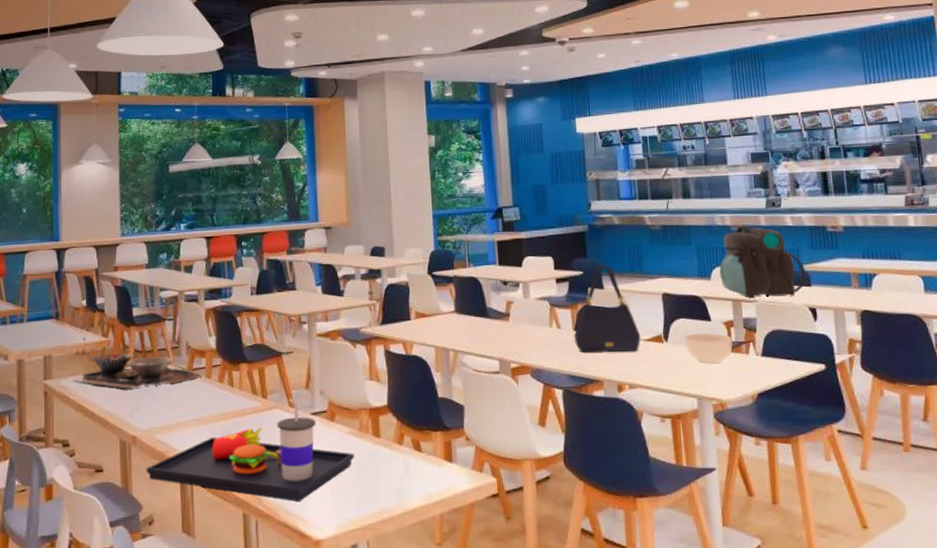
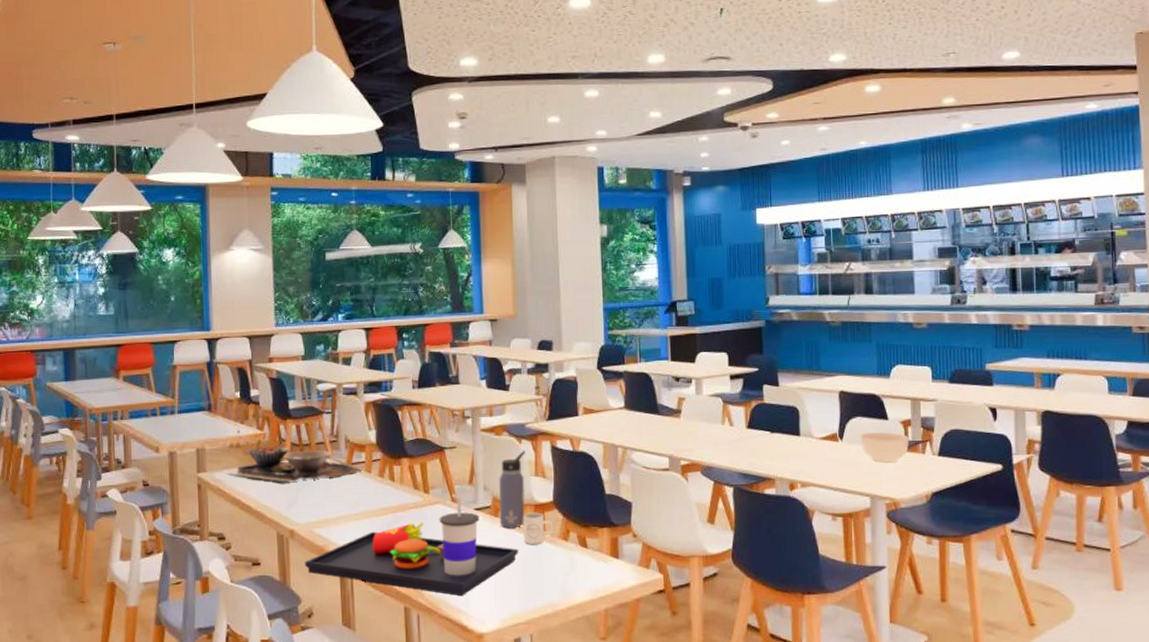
water bottle: none [334,355,360,433] -> present [498,451,525,529]
mug: none [358,416,389,449] -> present [523,512,554,544]
handbag: present [573,264,641,353] -> none [746,361,816,451]
backpack: present [719,225,806,299] -> none [899,322,988,398]

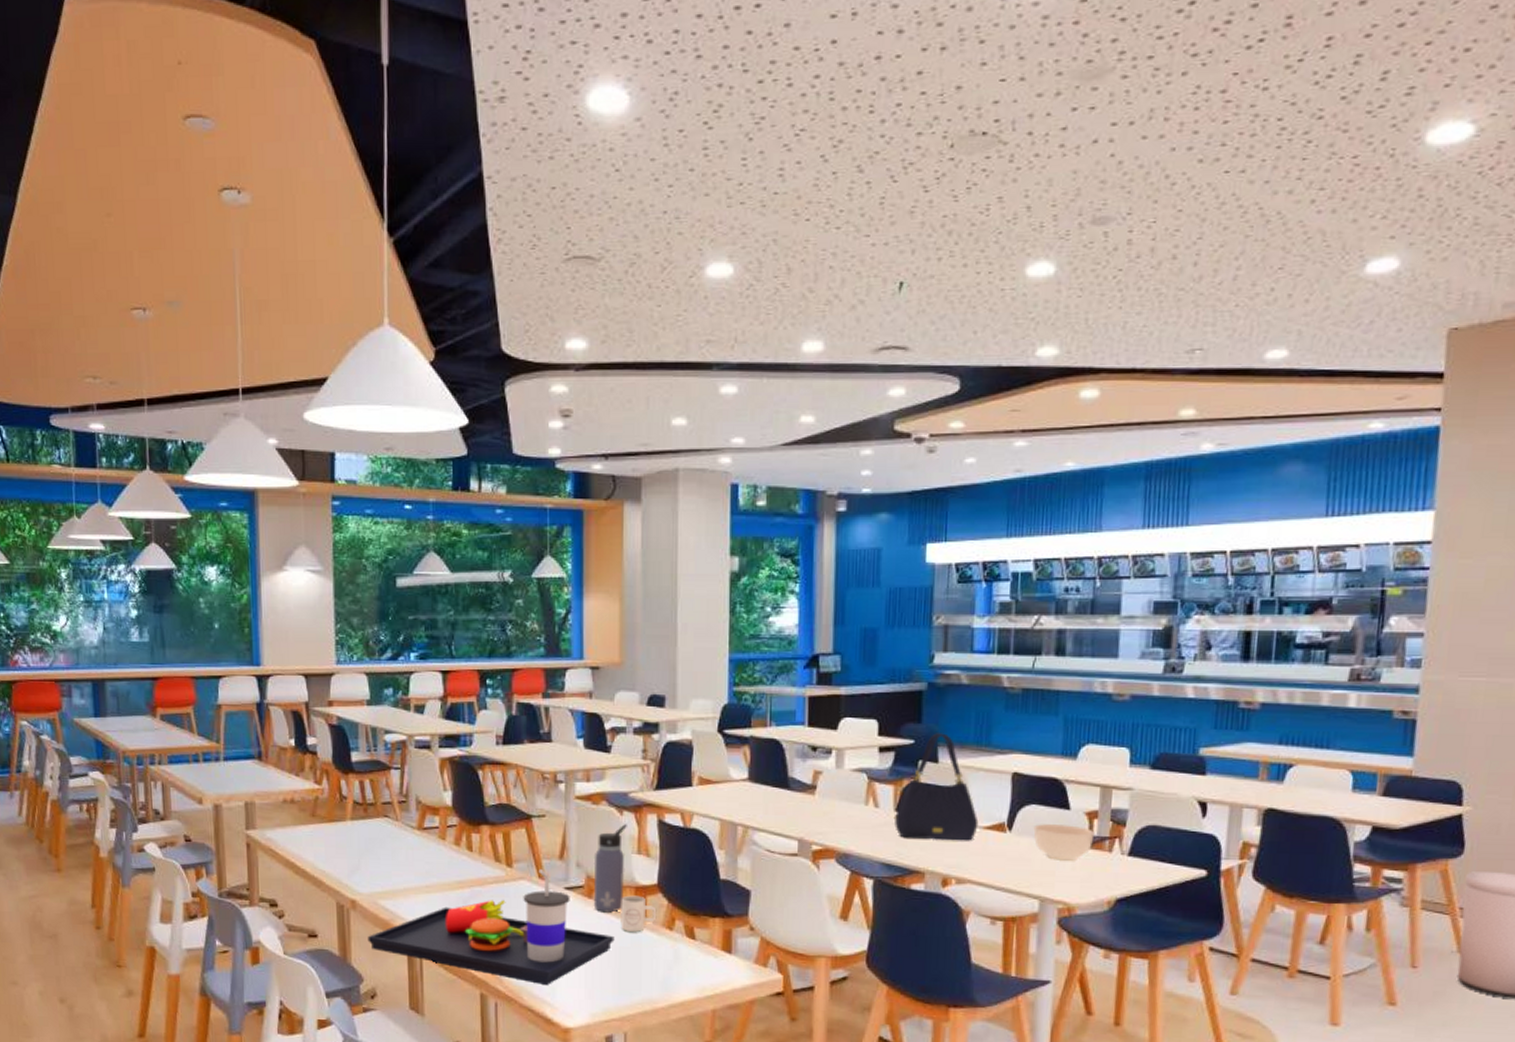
food tray: present [225,429,363,483] -> none [277,782,436,847]
handbag: none [746,361,816,451] -> present [893,733,979,841]

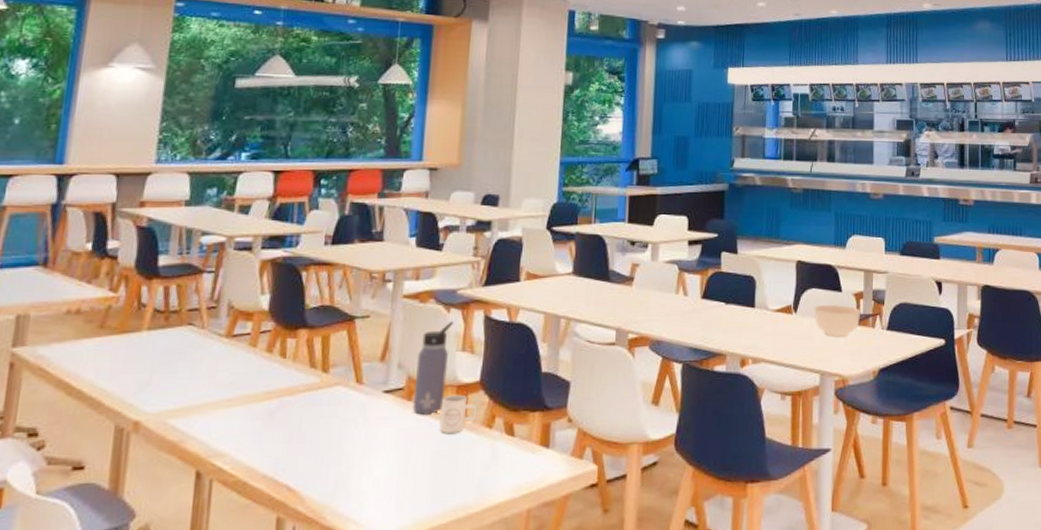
food tray: present [367,868,615,986] -> none [147,372,432,501]
handbag: present [893,733,979,841] -> none [700,227,771,324]

